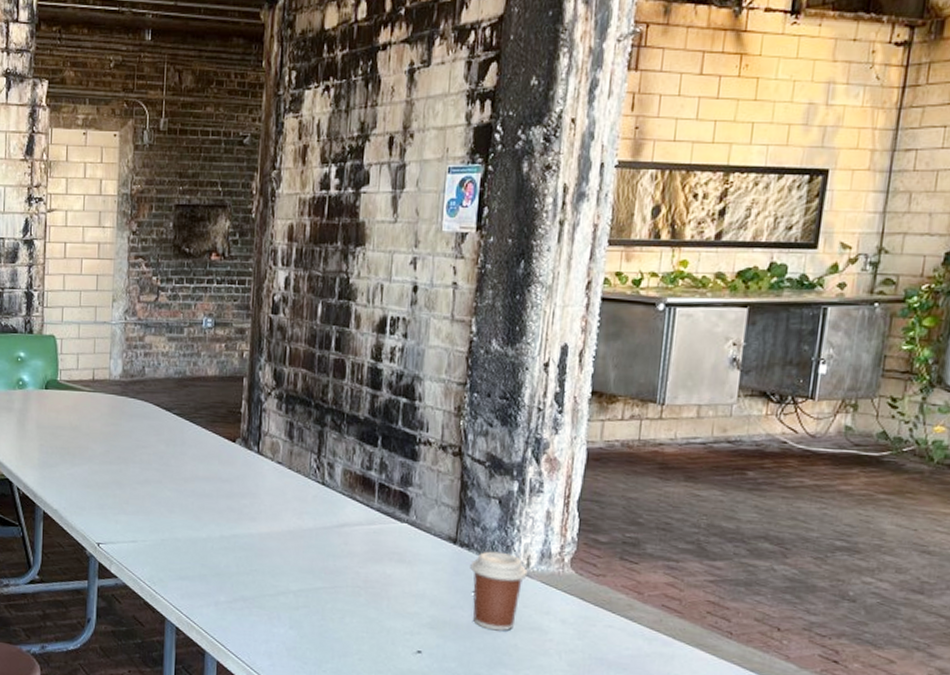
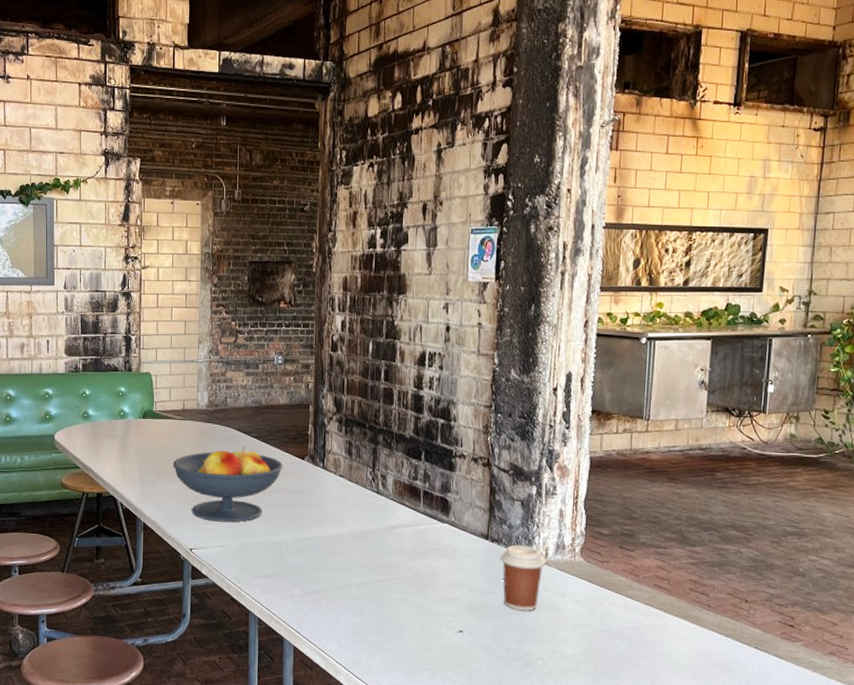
fruit bowl: none [78,425,210,514] -> present [172,446,284,523]

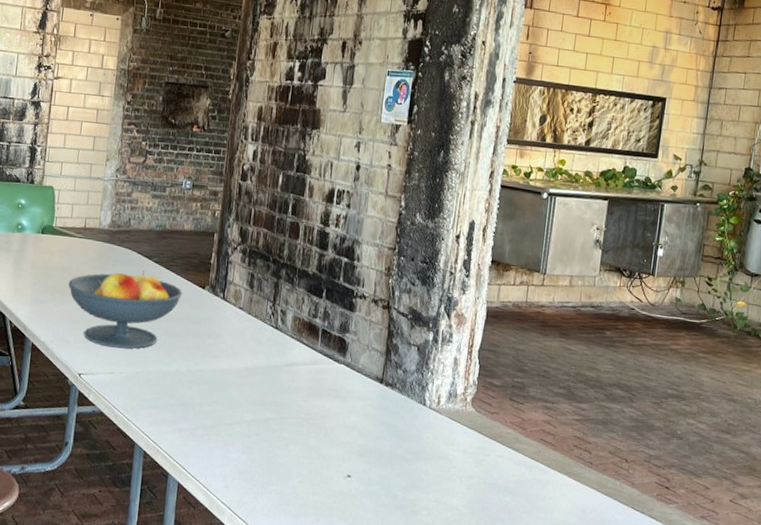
coffee cup: present [500,545,546,611] -> none [393,390,438,459]

